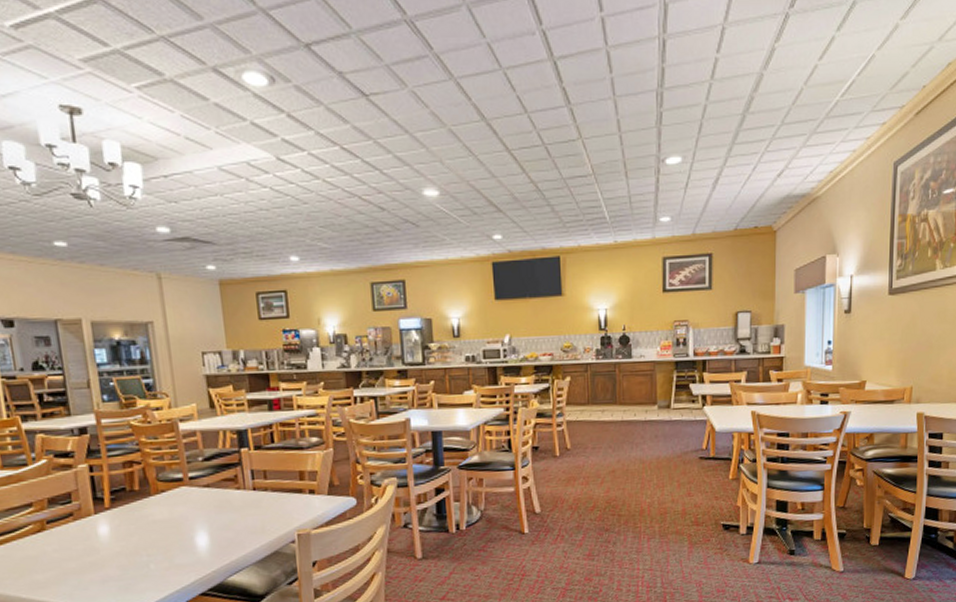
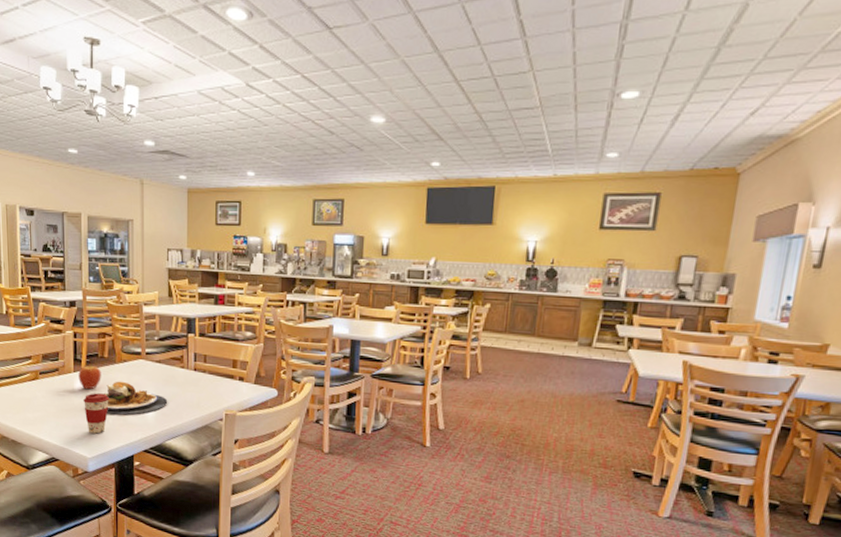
fruit: none [101,502,134,533] -> present [78,365,101,390]
coffee cup: none [112,534,148,586] -> present [84,393,109,434]
plate: none [139,515,225,558] -> present [104,381,168,415]

